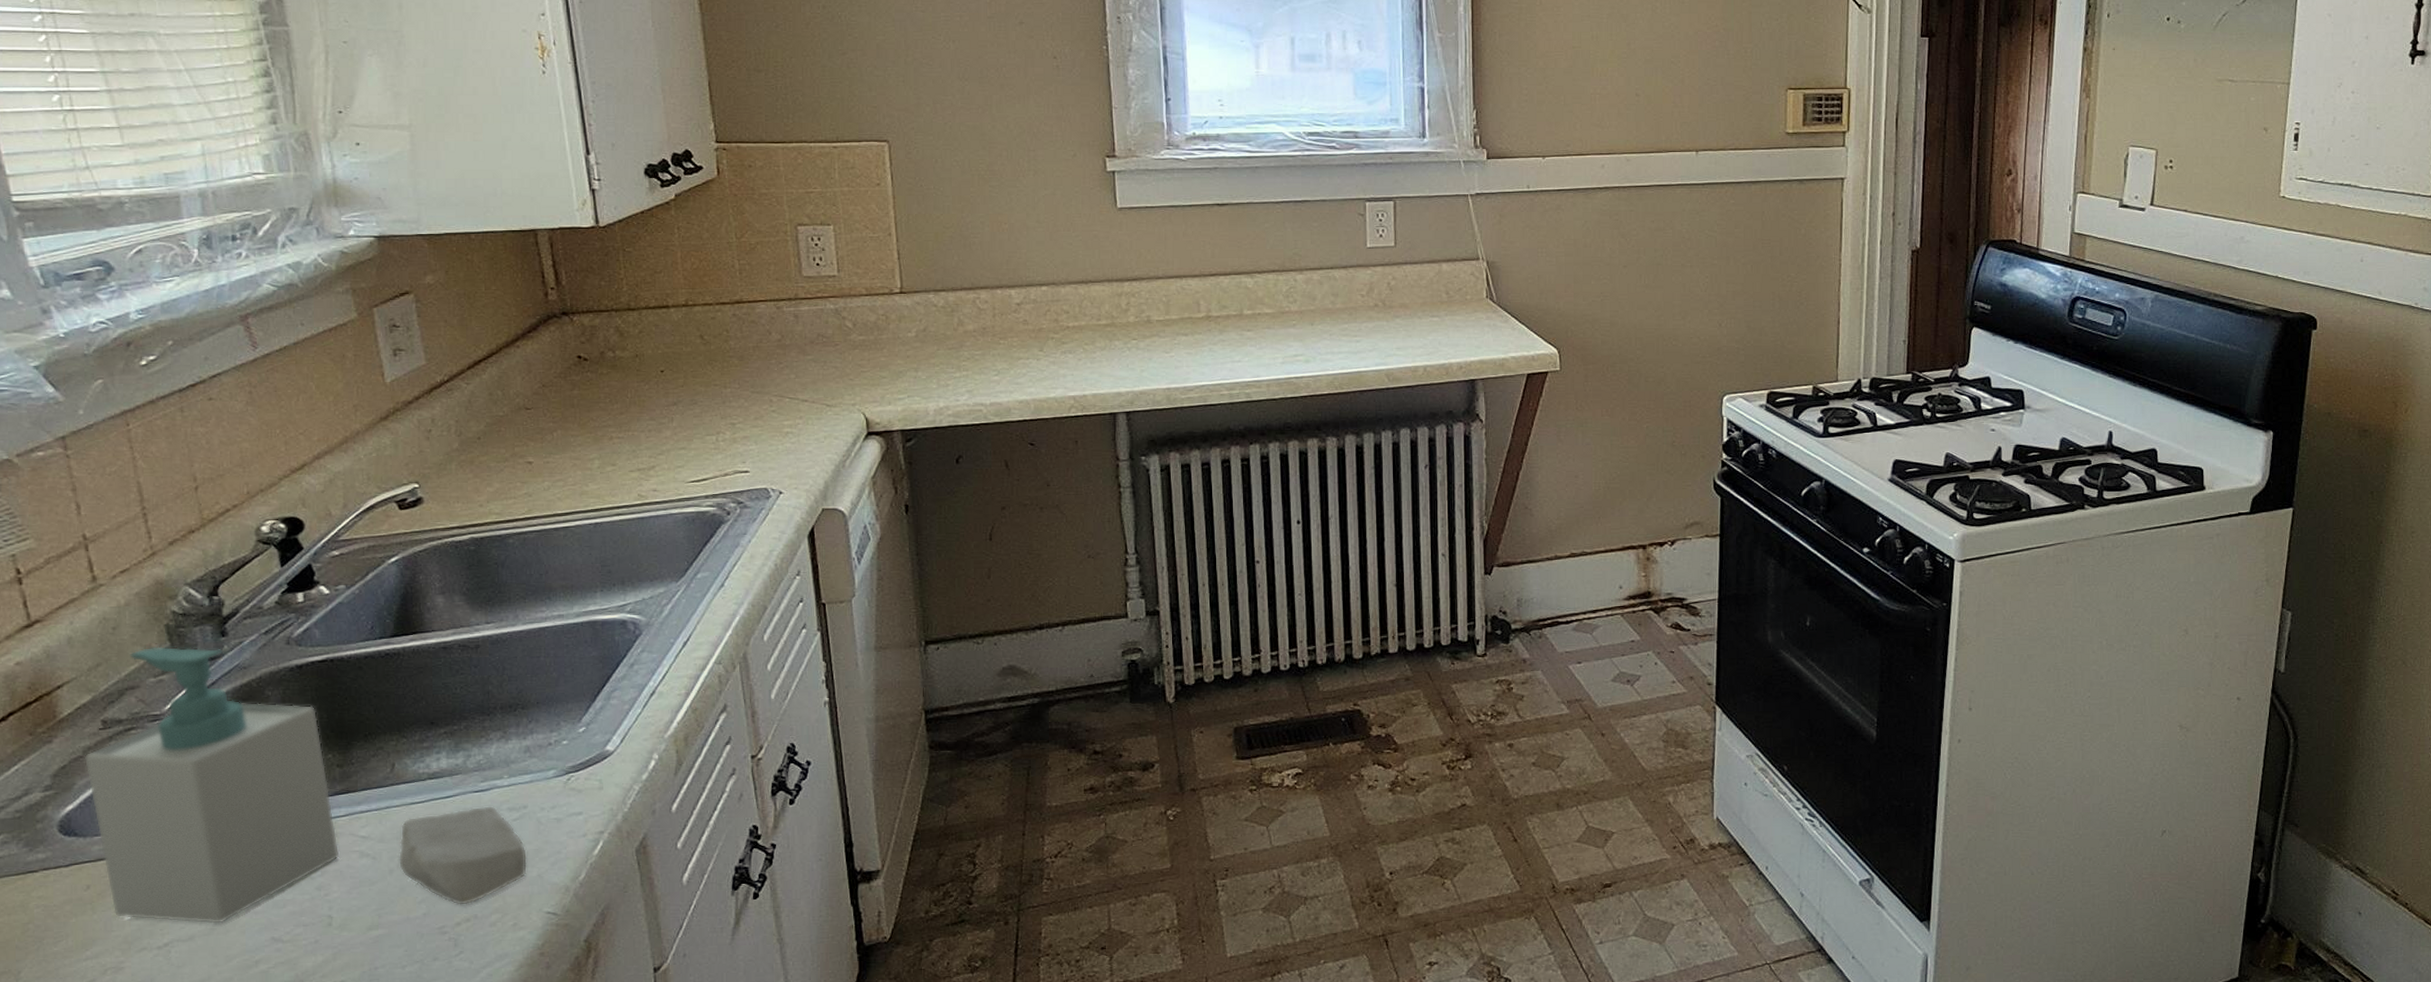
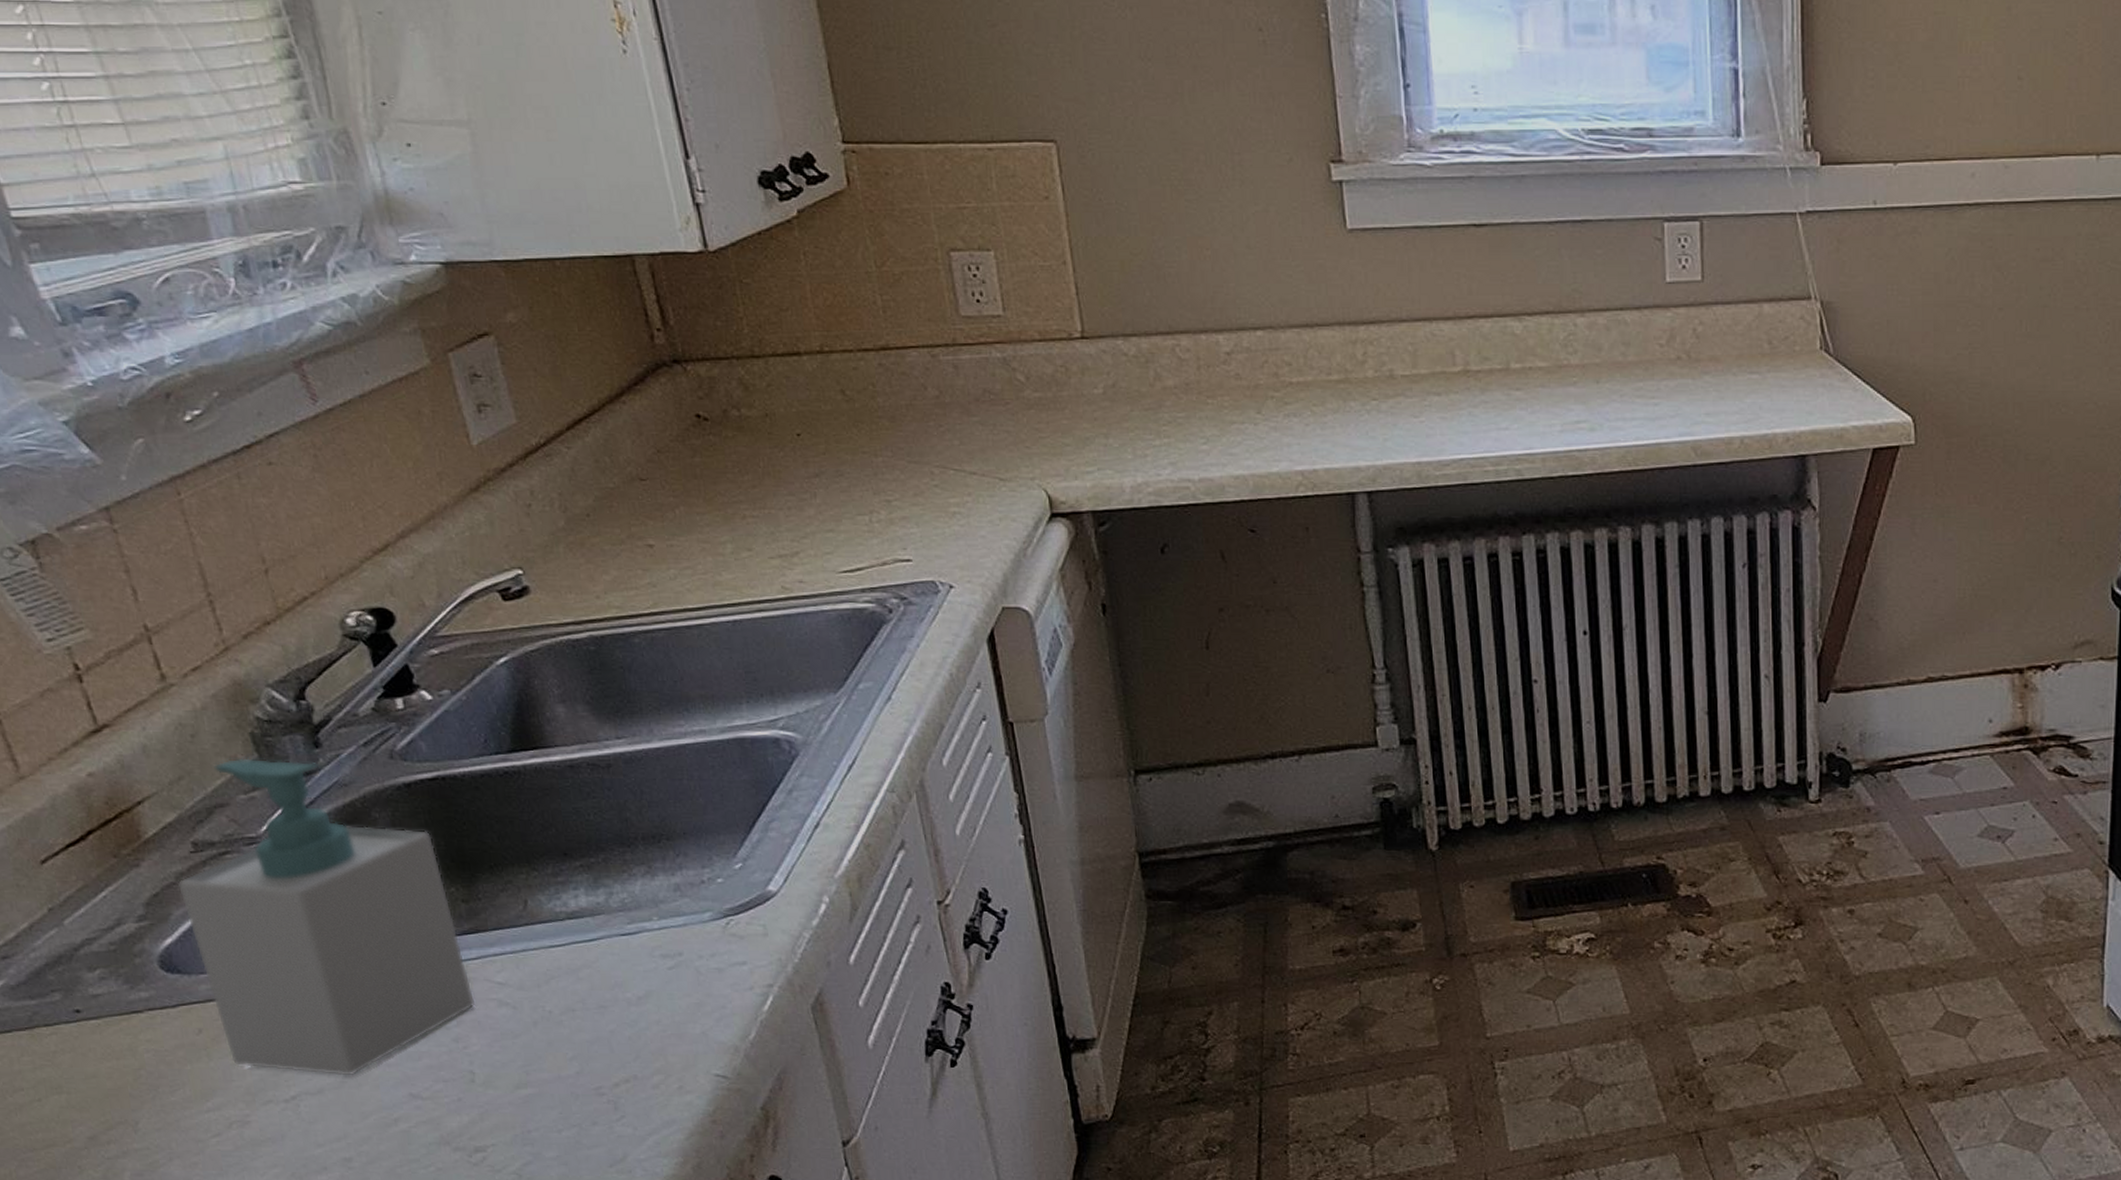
soap bar: present [398,805,528,906] -> none [541,951,690,1065]

